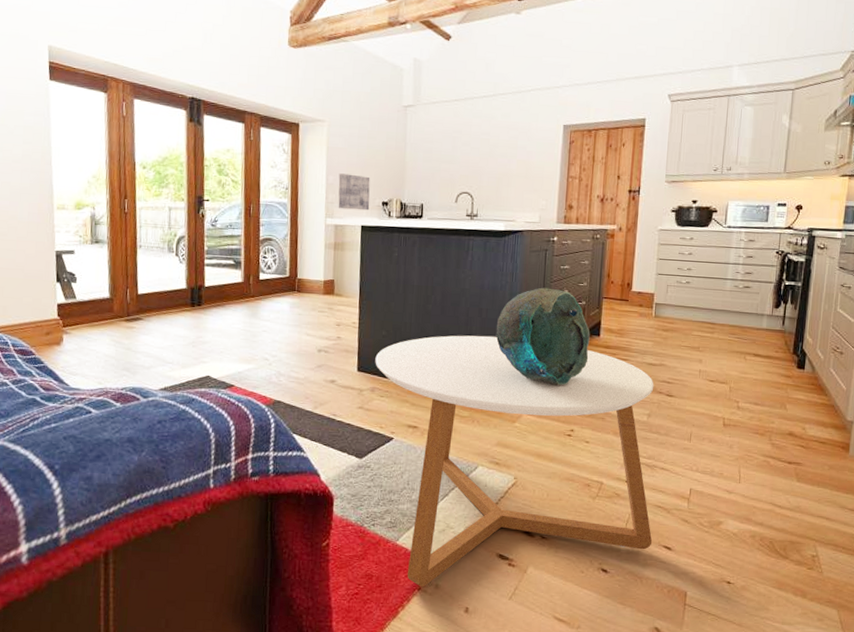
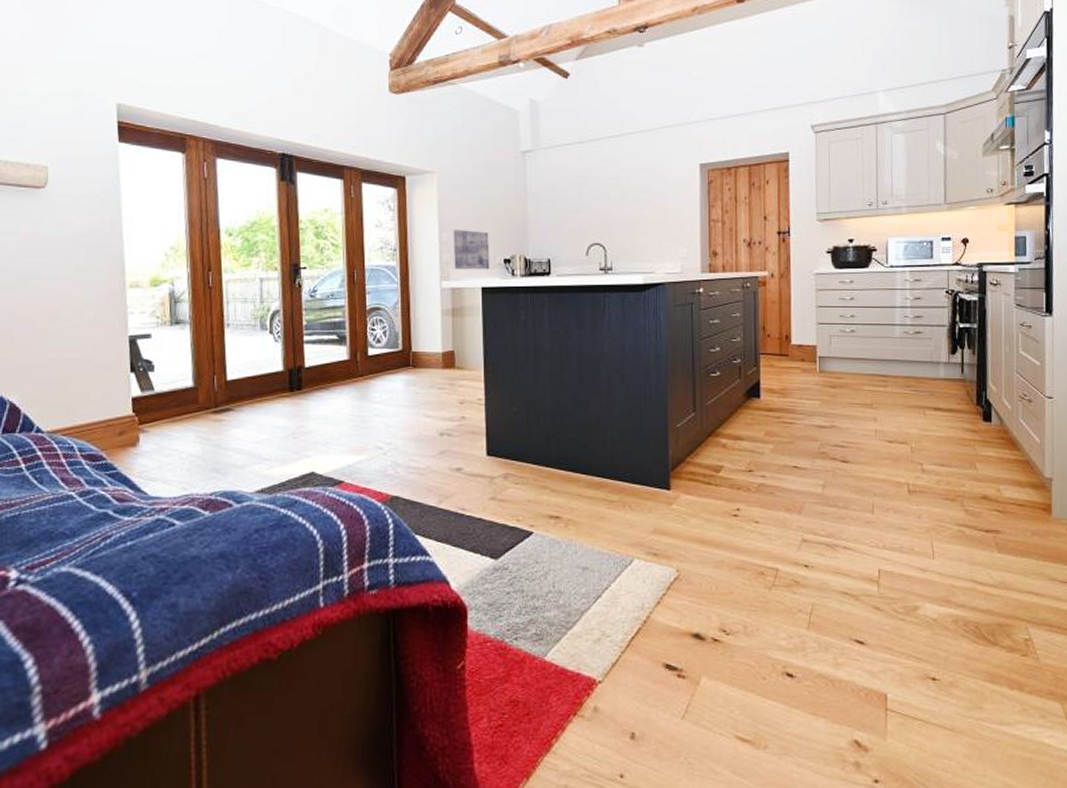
coffee table: present [375,335,654,587] -> none [506,405,842,712]
decorative bowl: present [495,287,590,386] -> none [642,346,750,458]

